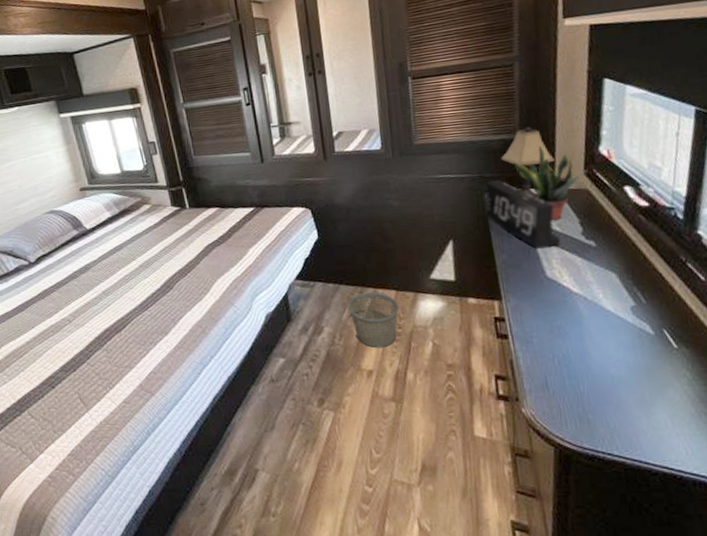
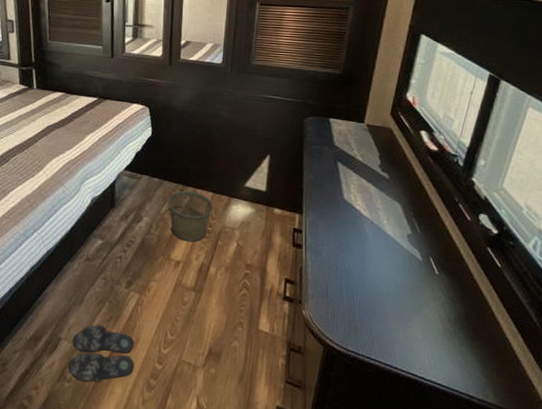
slippers: none [270,450,342,514] -> present [68,325,134,383]
alarm clock: present [486,179,561,249] -> none [303,107,361,174]
lamp: present [501,127,555,198] -> none [324,66,368,129]
potted plant: present [514,146,587,221] -> none [334,84,393,152]

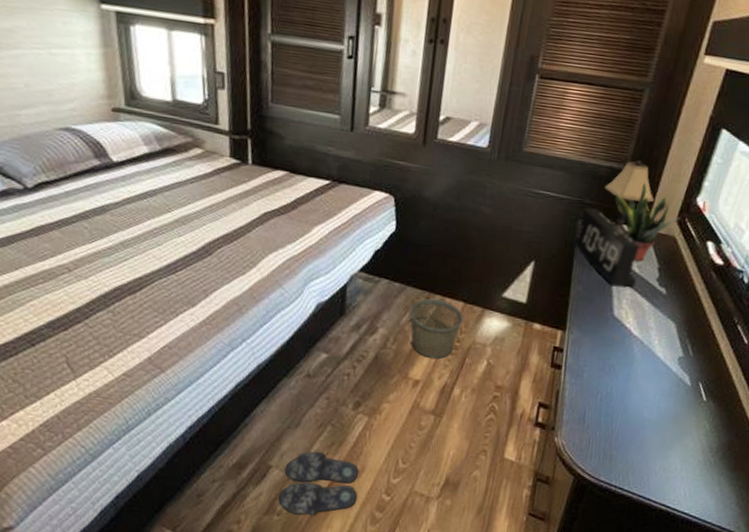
alarm clock: none [303,107,361,174] -> present [574,207,640,288]
lamp: none [324,66,368,129] -> present [604,160,654,235]
potted plant: none [334,84,393,152] -> present [615,182,680,262]

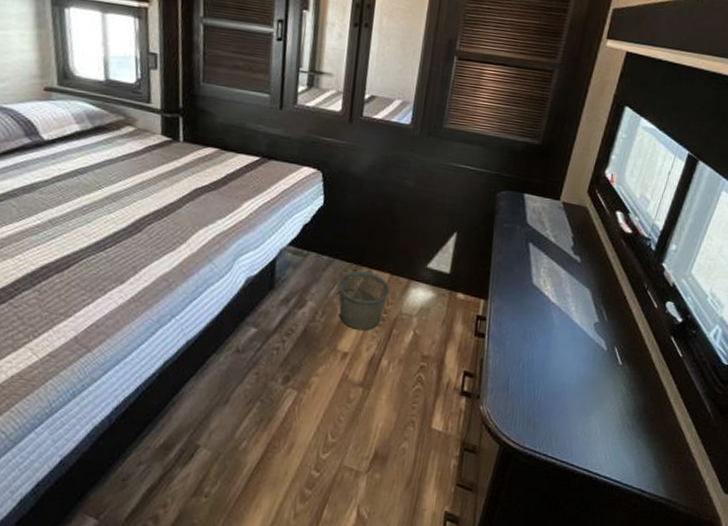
slippers: present [278,451,359,516] -> none [206,428,288,496]
alarm clock: present [574,207,640,288] -> none [494,180,555,257]
lamp: present [604,160,654,235] -> none [520,136,566,206]
potted plant: present [615,182,680,262] -> none [530,156,591,232]

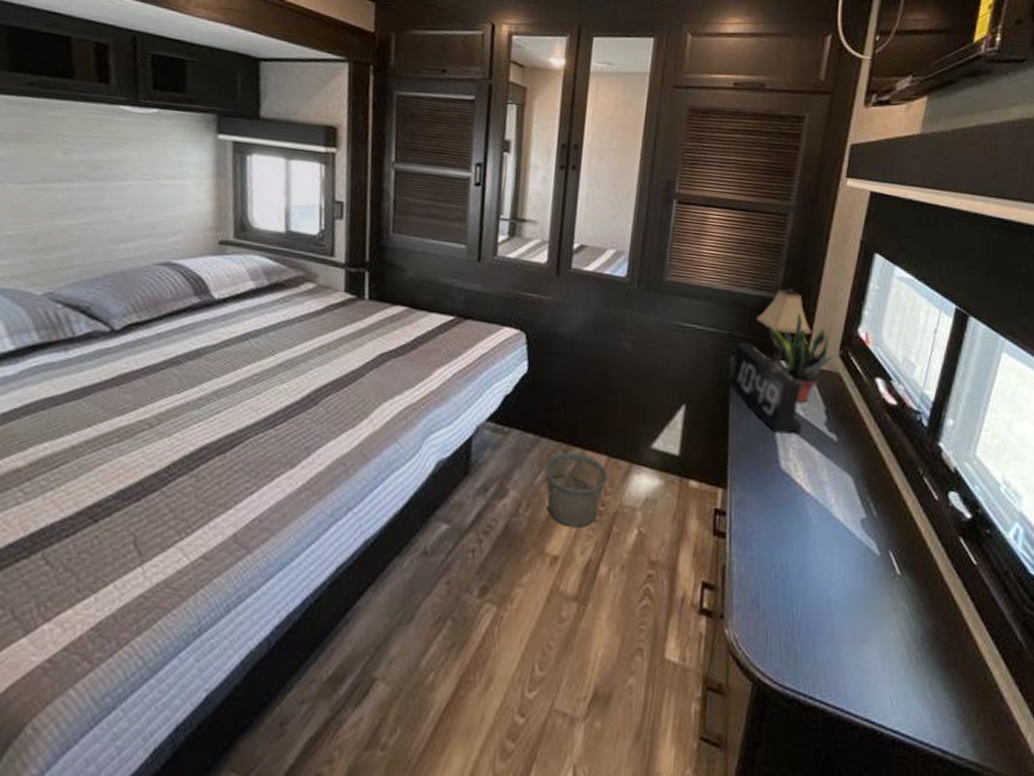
alarm clock: none [494,180,555,257] -> present [729,341,803,434]
lamp: none [520,136,566,206] -> present [756,289,812,372]
potted plant: none [530,156,591,232] -> present [769,313,842,404]

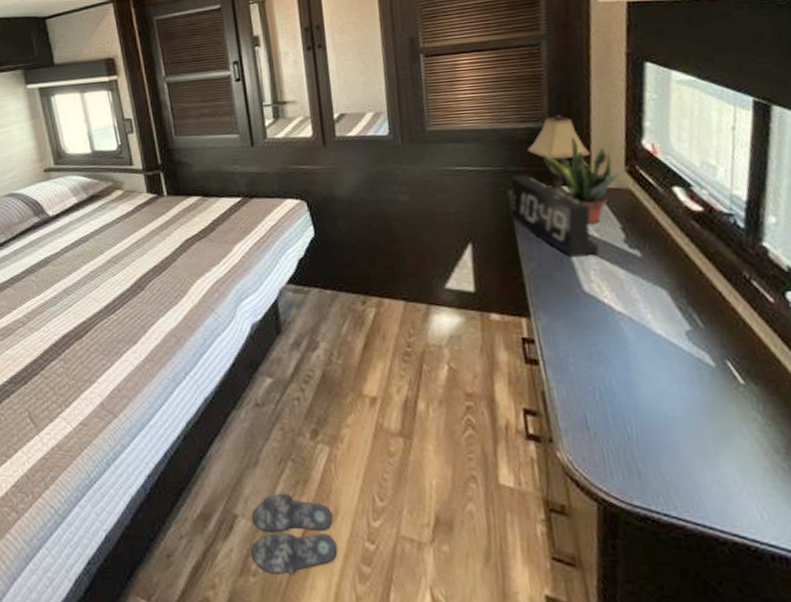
slippers: none [383,655,486,749] -> present [251,493,338,575]
basket: present [544,451,609,529] -> none [347,301,410,370]

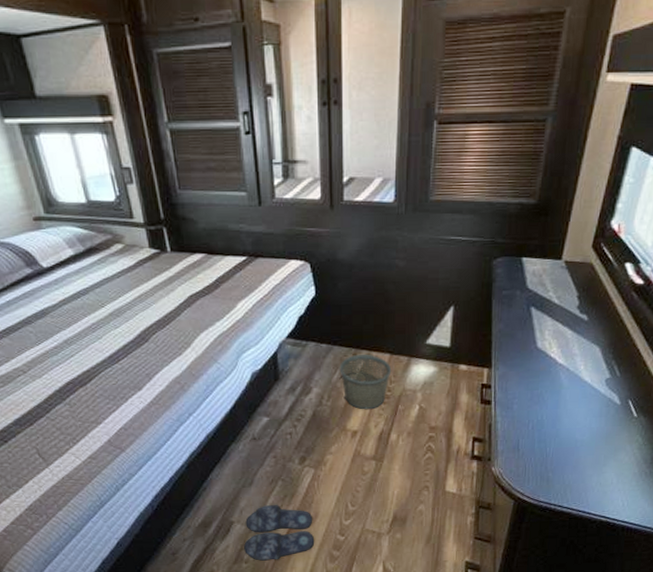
basket: none [347,301,410,370] -> present [339,353,392,410]
alarm clock: present [510,174,600,257] -> none [491,246,557,320]
lamp: present [527,115,590,197] -> none [516,192,567,268]
potted plant: present [543,136,629,225] -> none [527,214,595,293]

